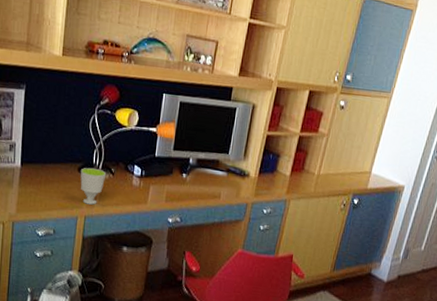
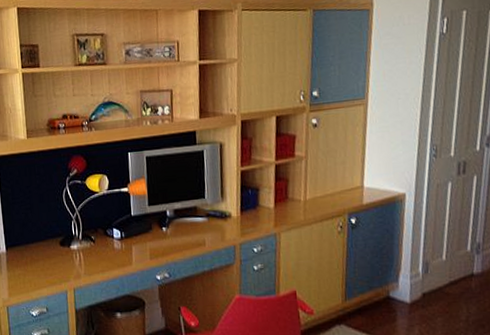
cup: present [80,167,107,205] -> none [62,239,88,276]

